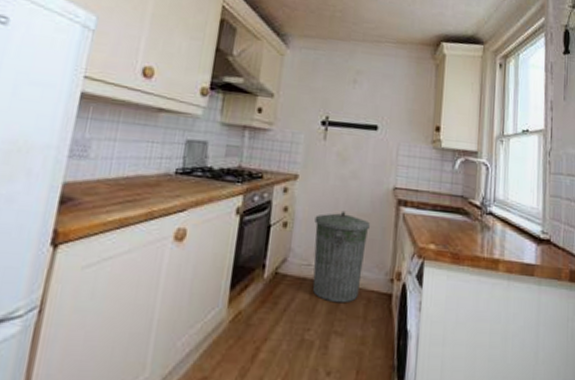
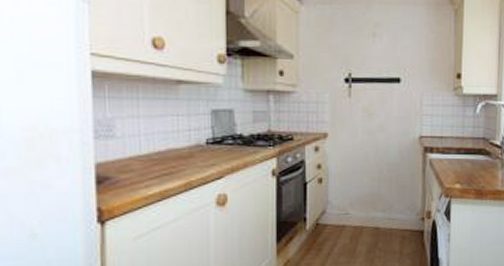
trash can: present [312,210,370,303] -> none [348,162,399,243]

